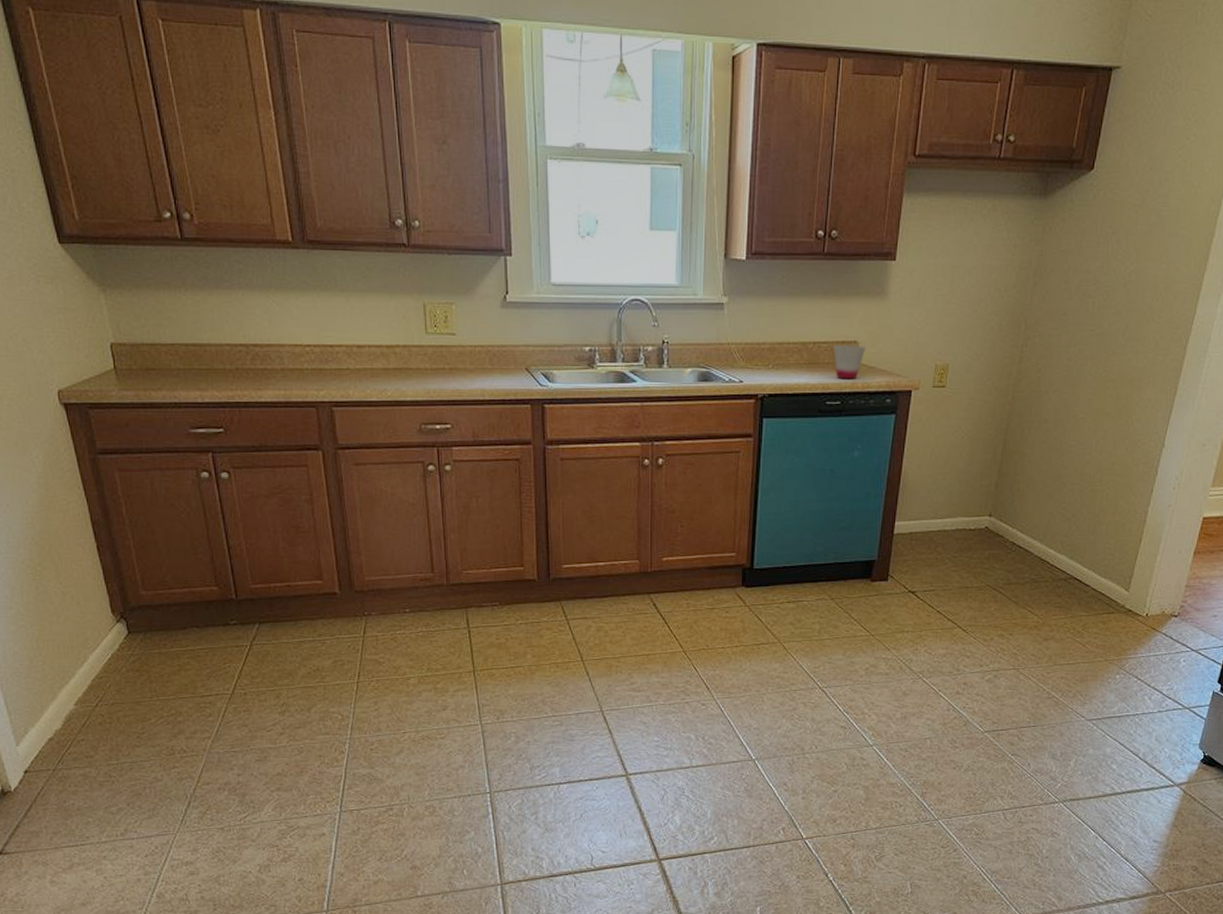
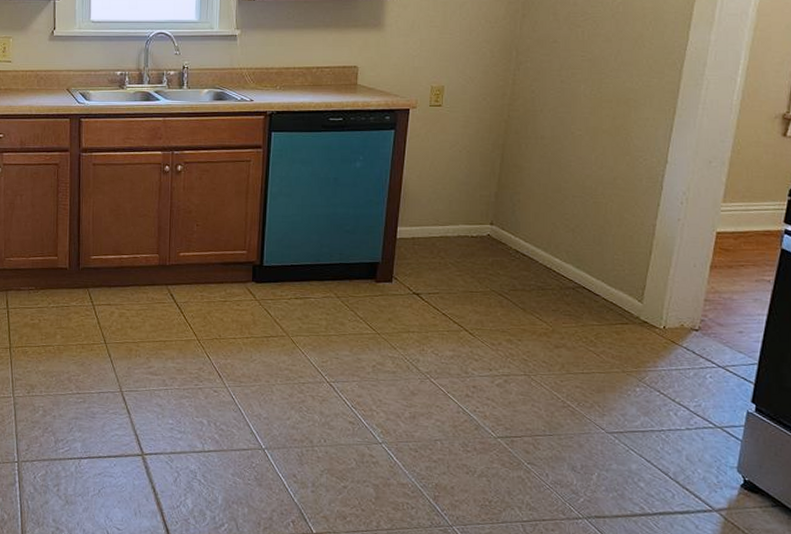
cup: present [834,344,865,380] -> none [335,69,364,99]

